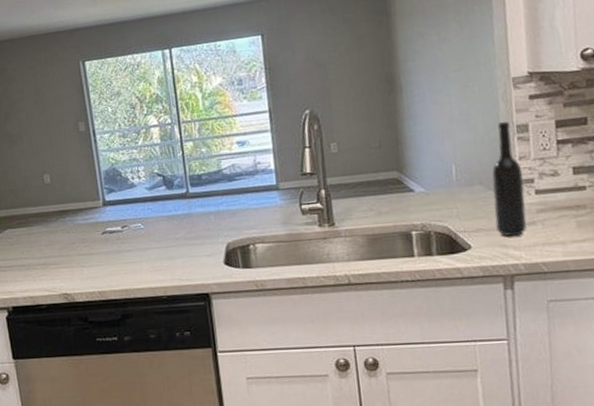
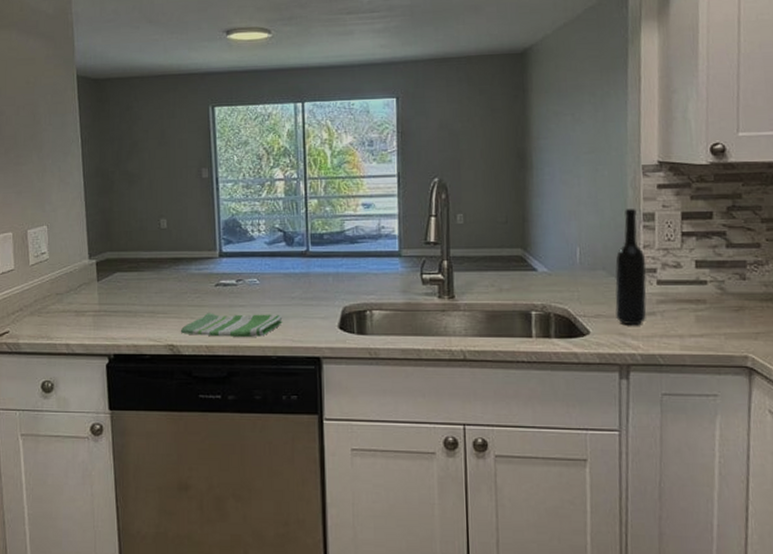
dish towel: none [72,255,170,283] -> present [180,313,283,337]

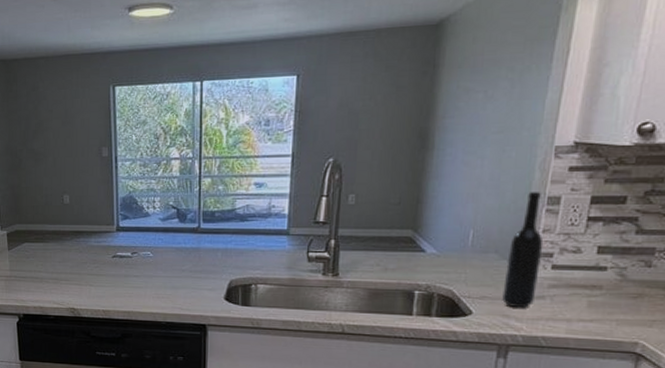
dish towel: present [180,313,283,337] -> none [80,281,173,304]

